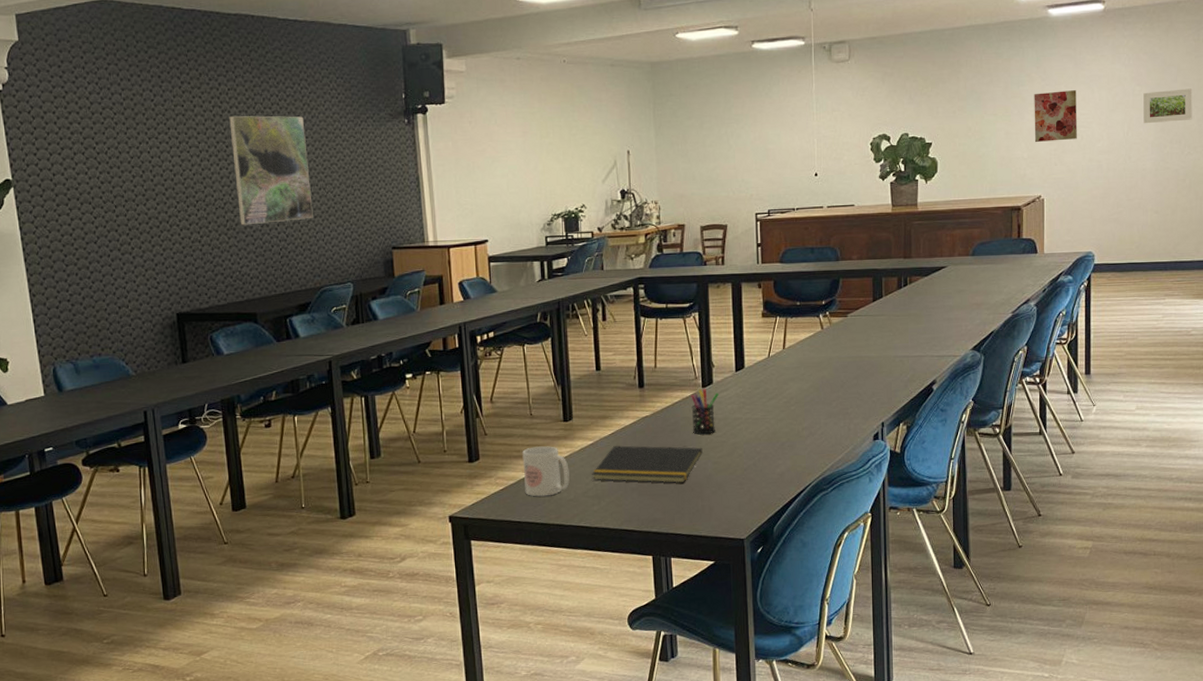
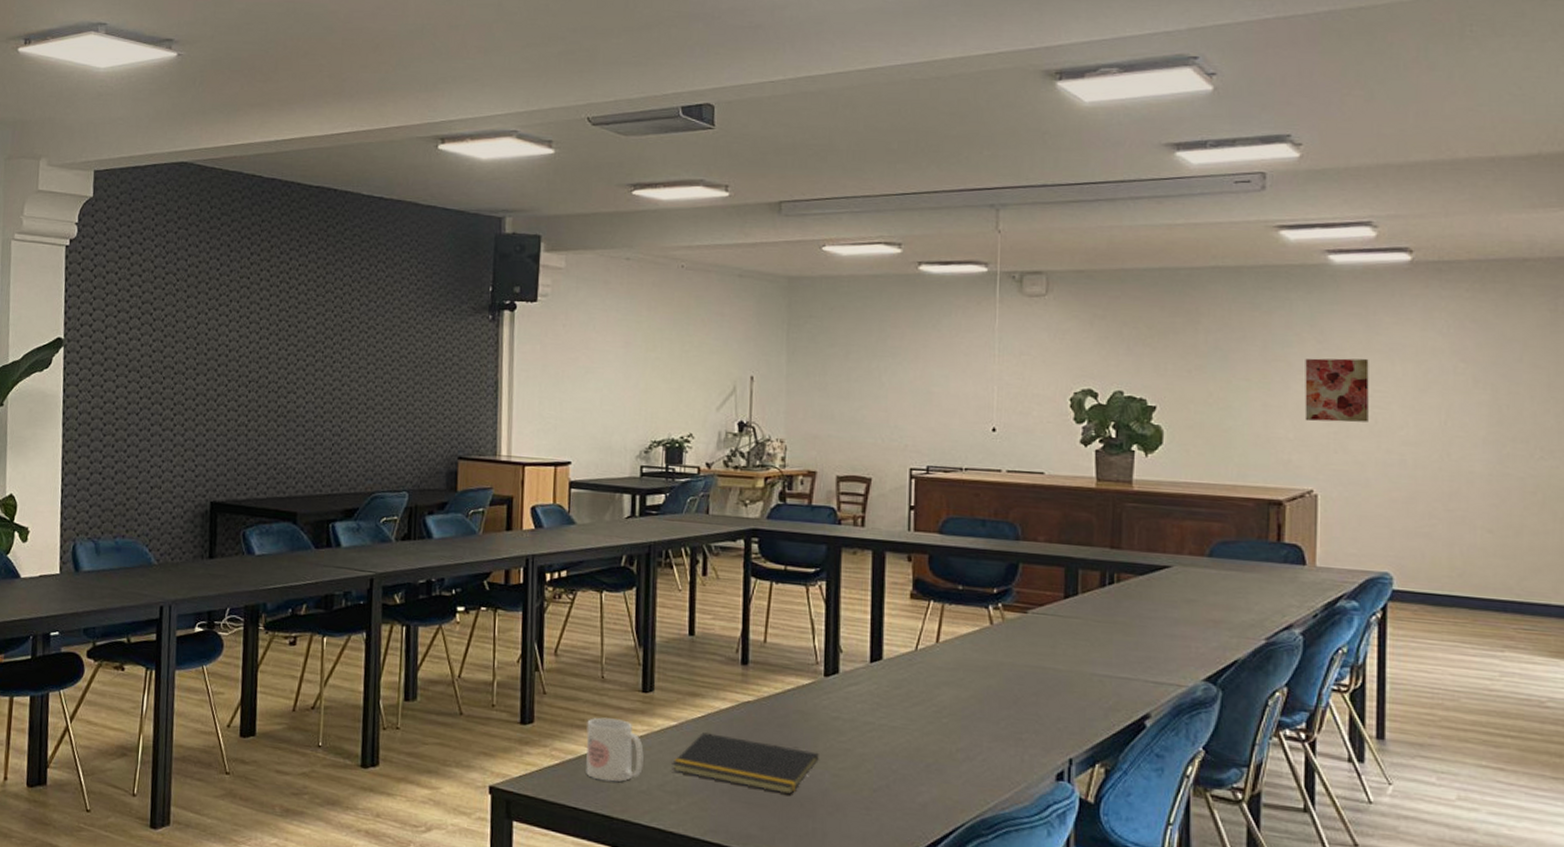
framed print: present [229,115,313,226] -> none [292,293,376,415]
pen holder: present [691,389,719,435] -> none [808,677,846,737]
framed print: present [1143,88,1192,124] -> none [1470,371,1547,414]

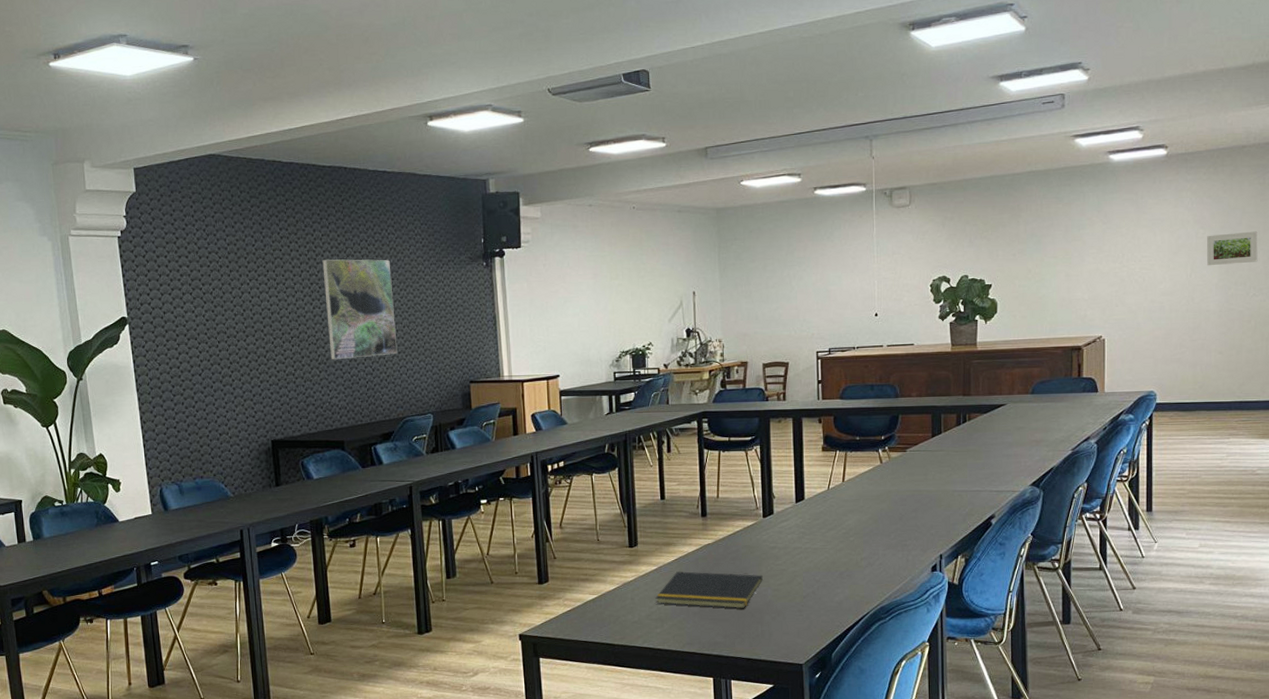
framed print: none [292,293,376,415] -> present [322,259,398,360]
mug: present [586,717,644,782] -> none [589,570,634,618]
wall art: present [1304,358,1369,422] -> none [1095,233,1139,285]
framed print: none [1470,371,1547,414] -> present [1207,231,1258,266]

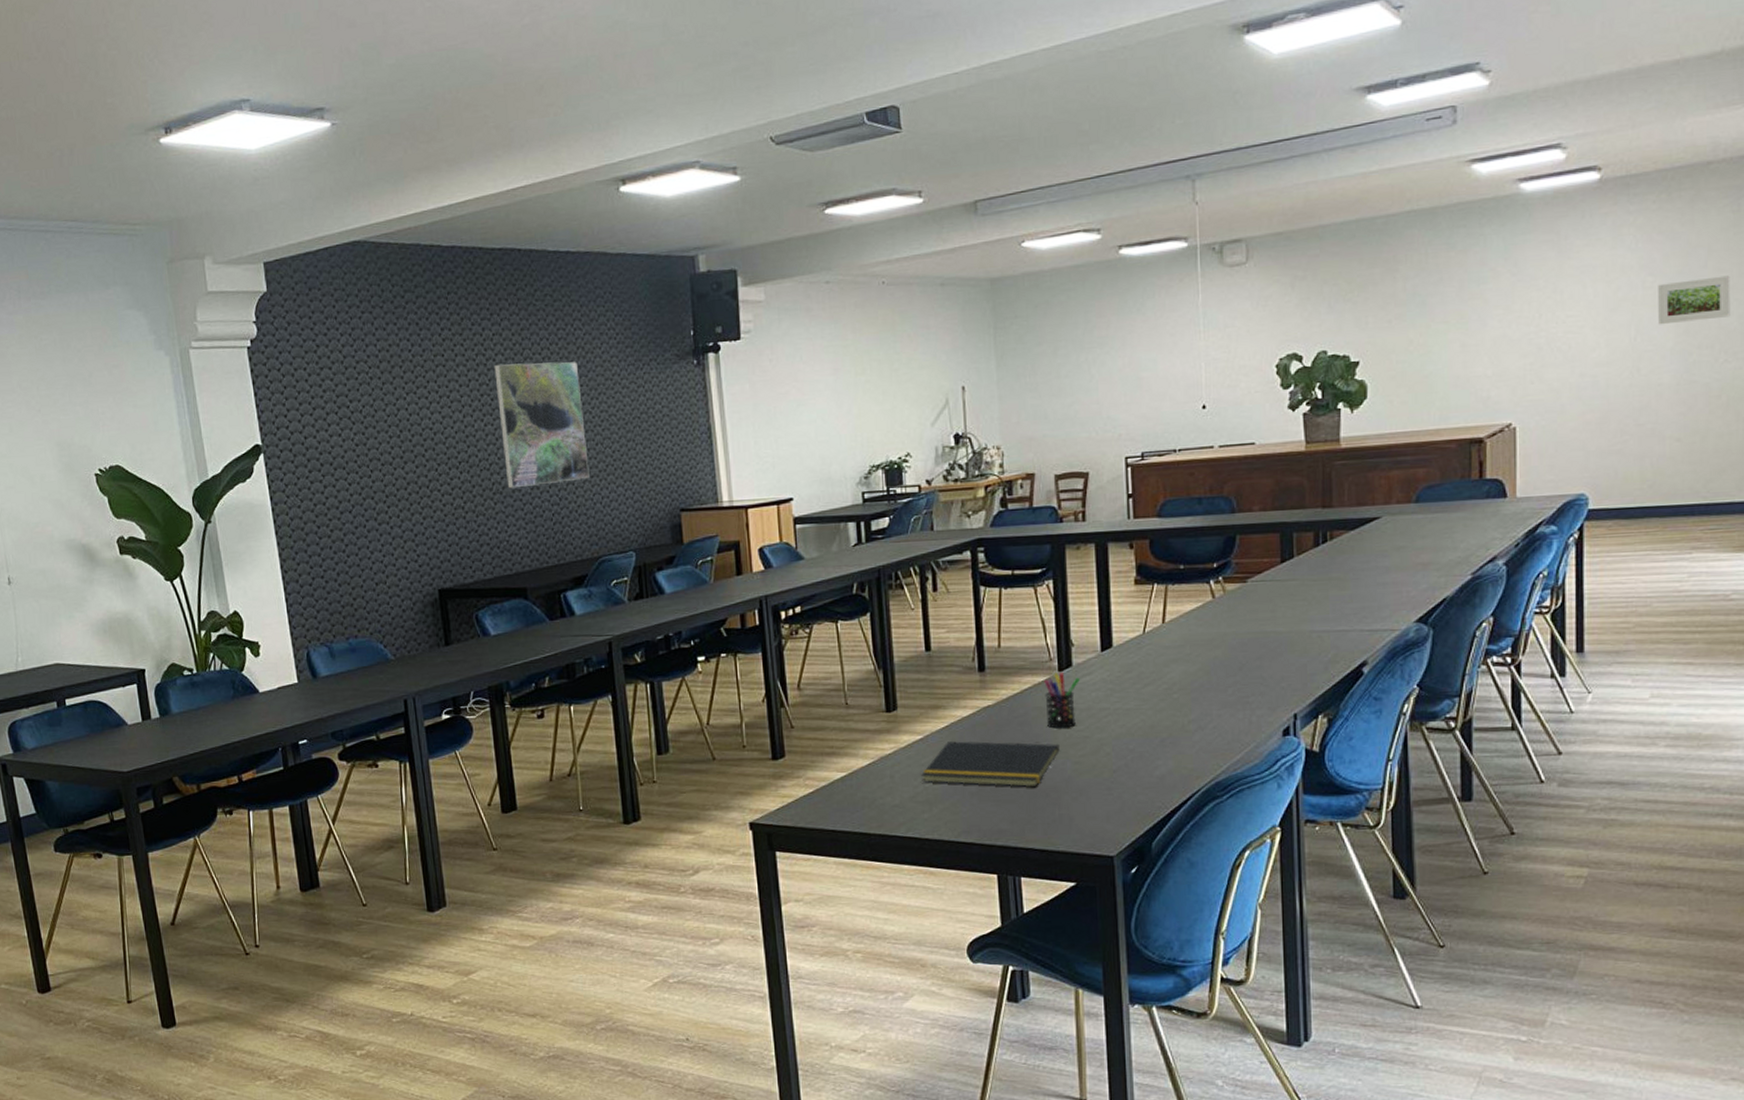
pen holder: none [752,519,779,563] -> present [1044,673,1080,729]

